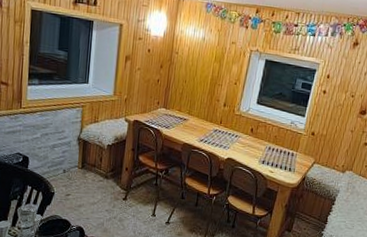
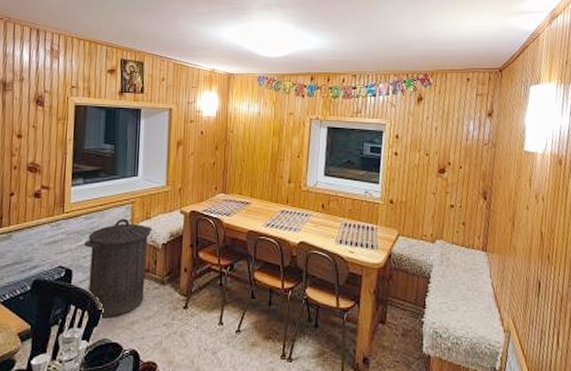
trash can: none [38,119,100,199] -> present [83,218,153,317]

